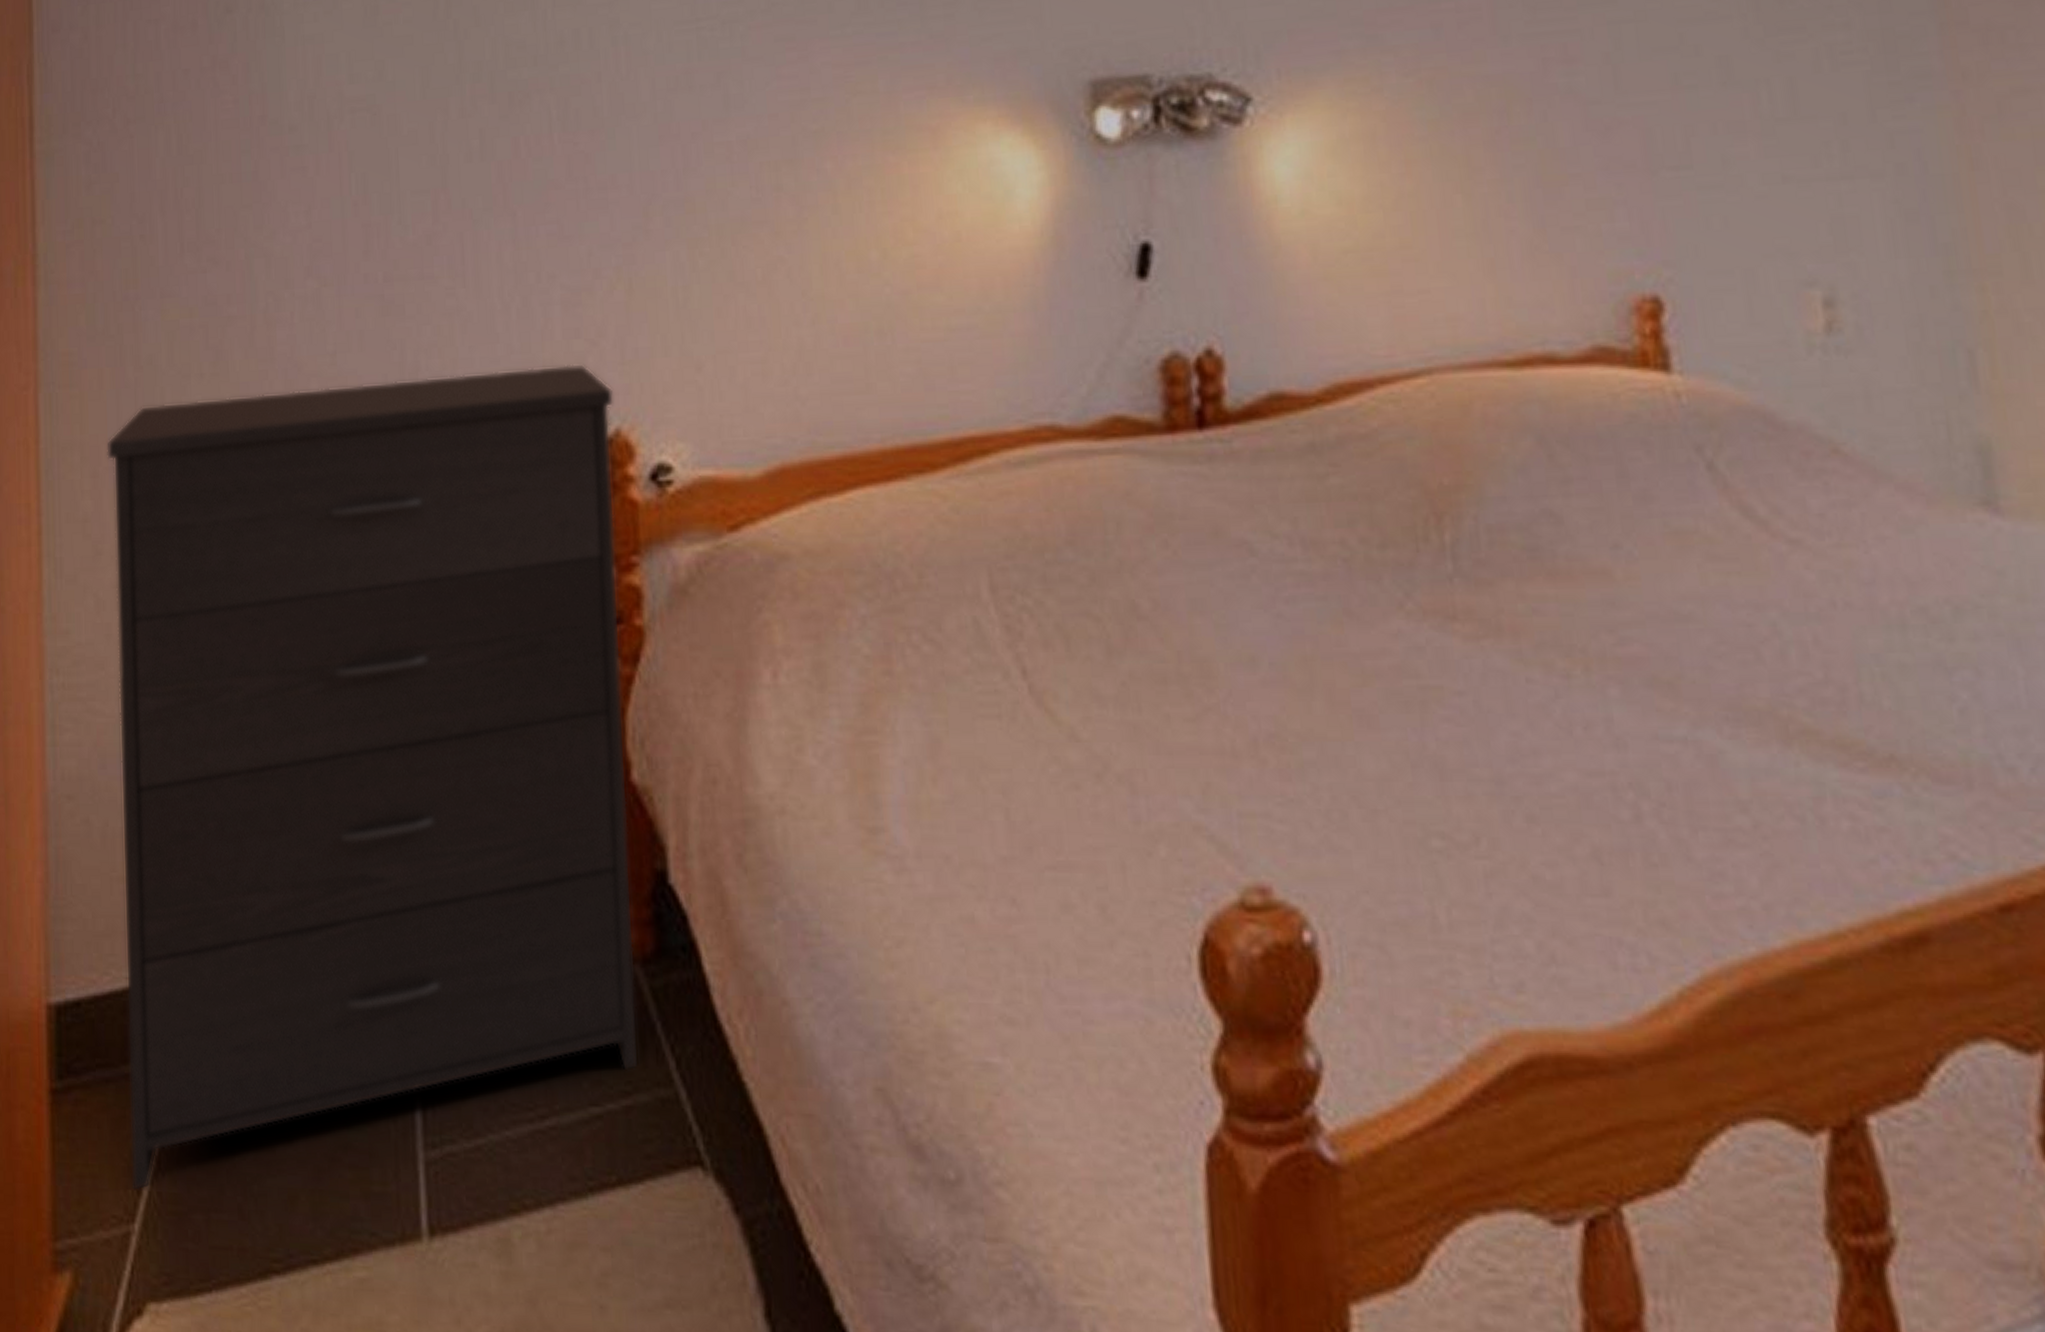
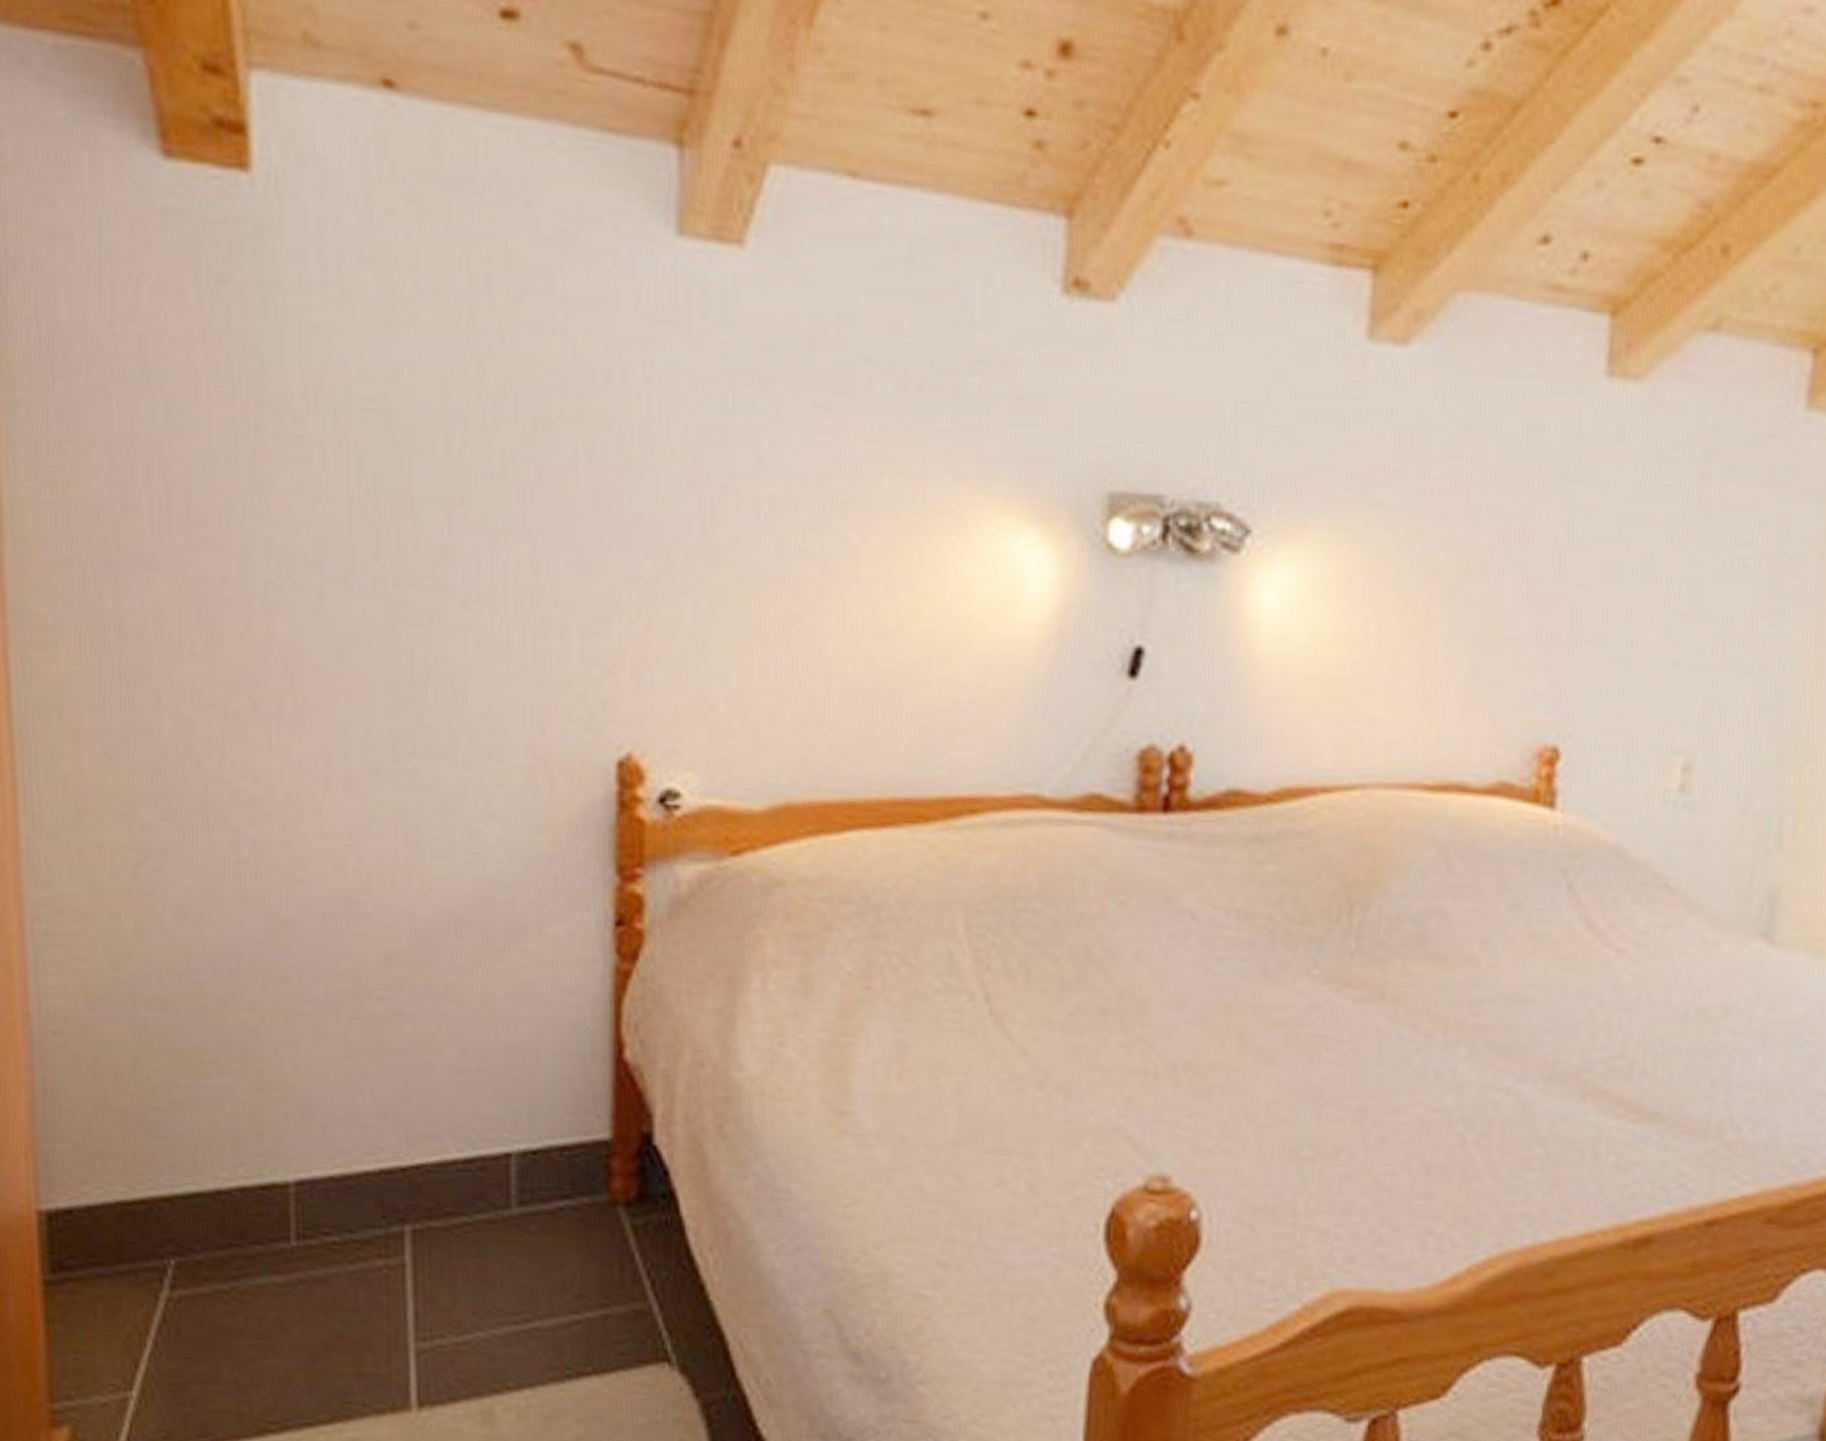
dresser: present [107,364,640,1191] -> none [88,676,627,1365]

